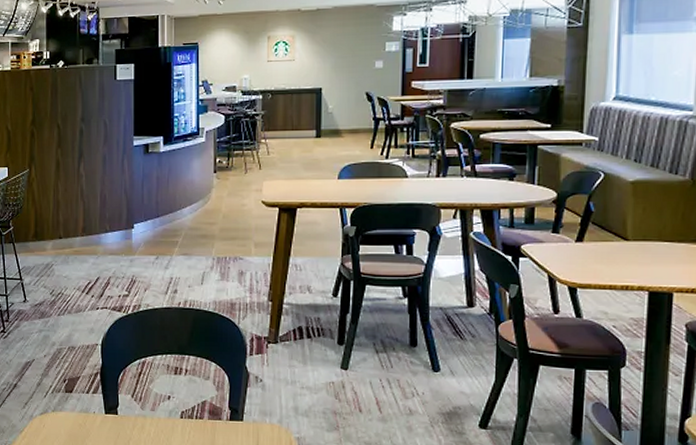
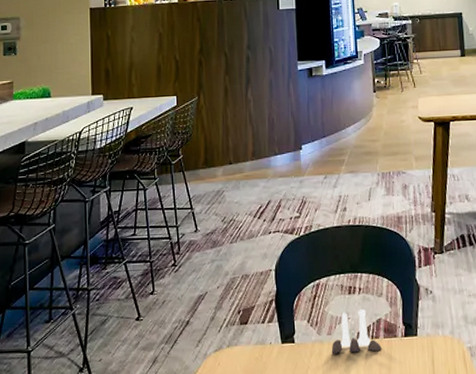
salt and pepper shaker set: none [154,390,205,430] -> present [331,309,382,354]

